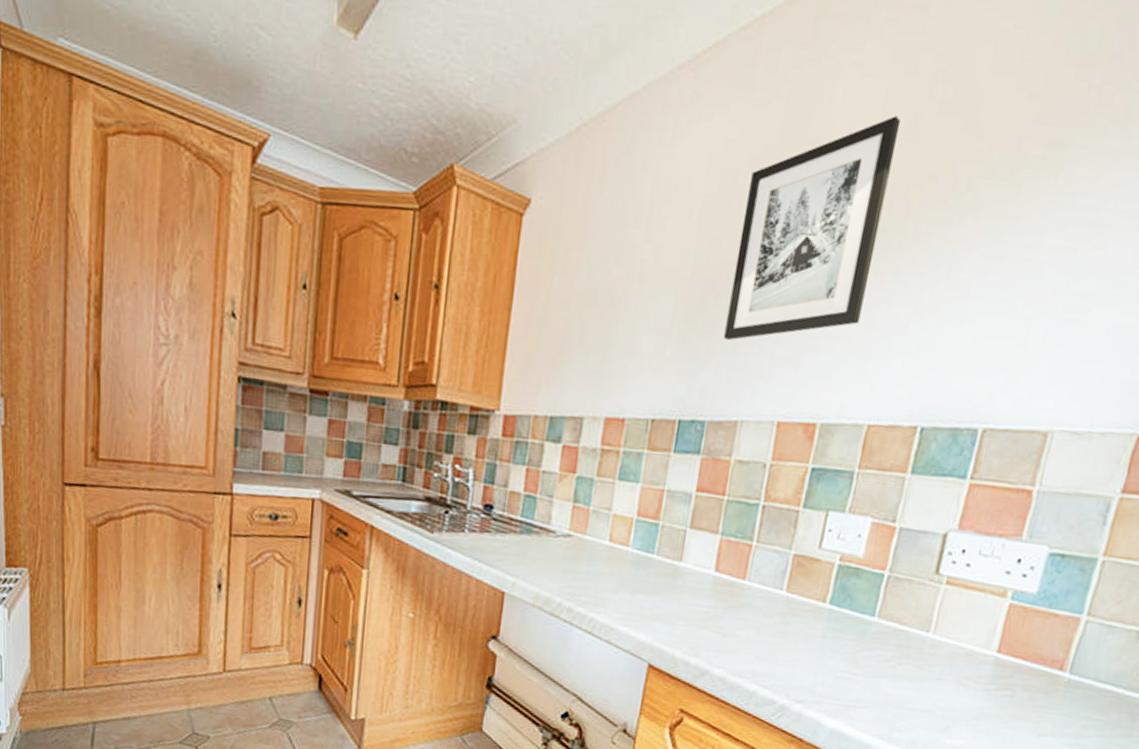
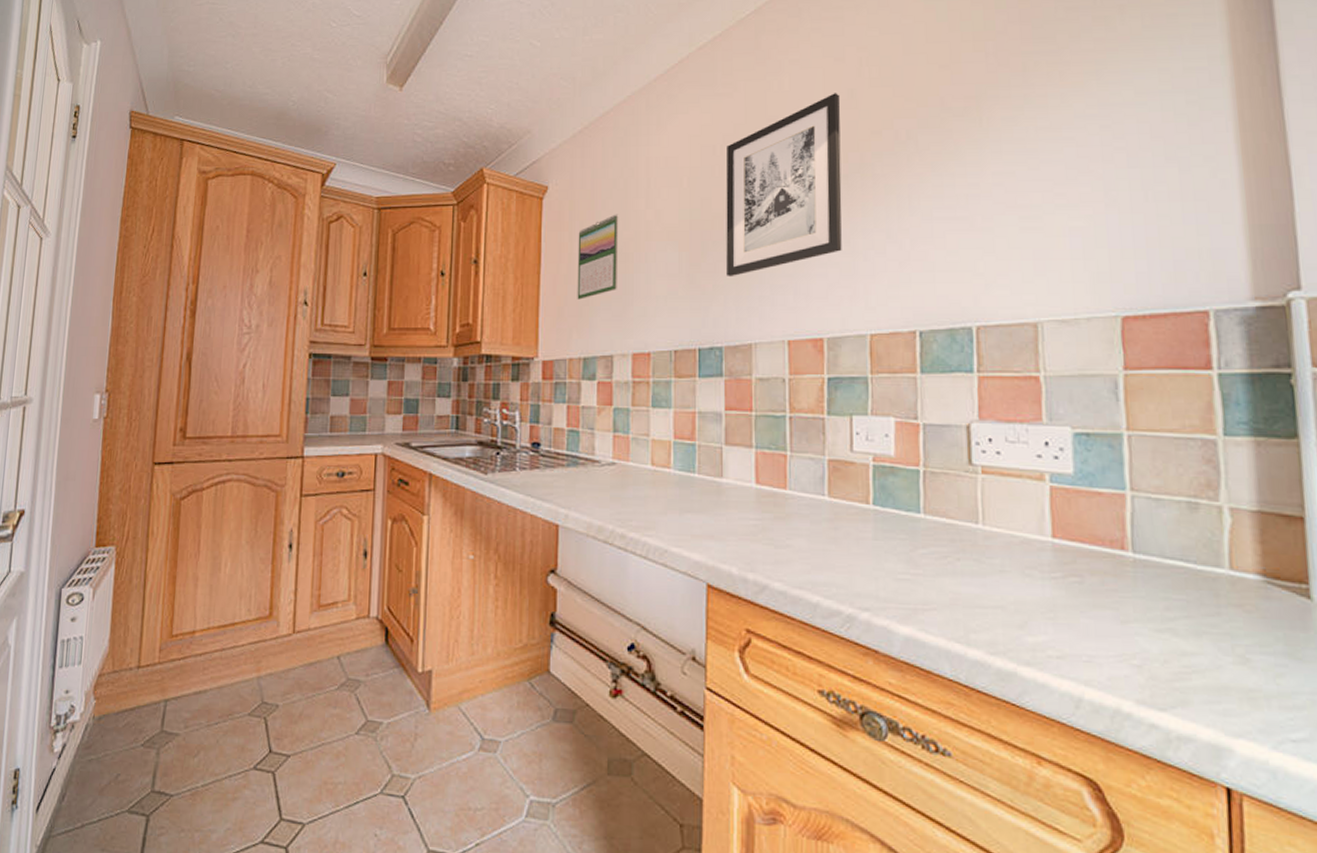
calendar: none [550,245,611,348] -> present [577,214,619,300]

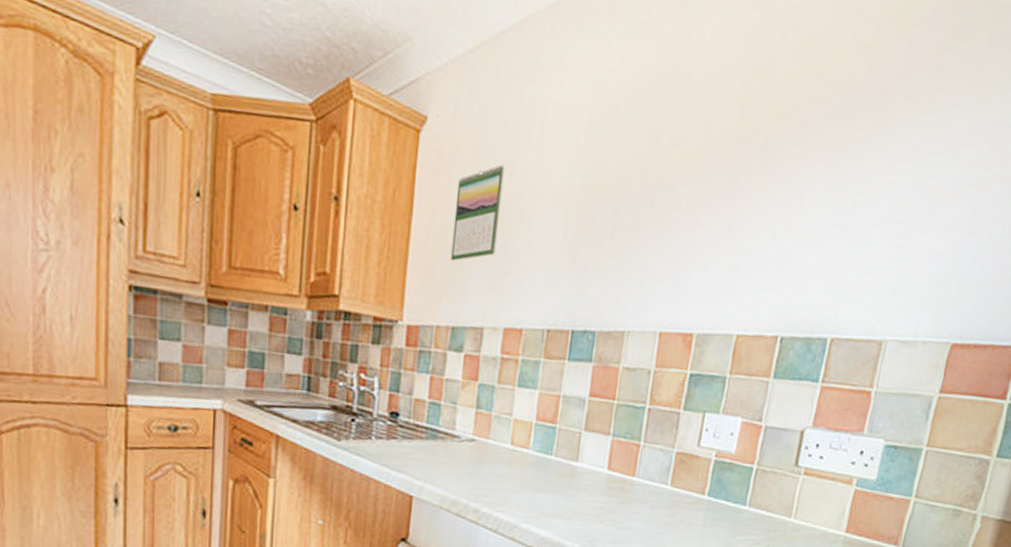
wall art: present [726,93,842,277] -> none [611,58,759,257]

